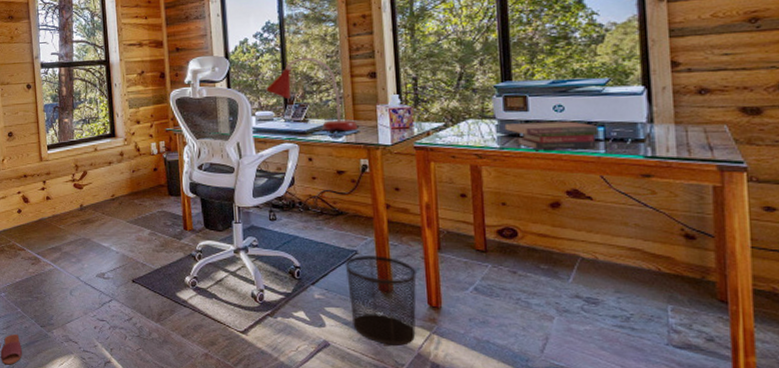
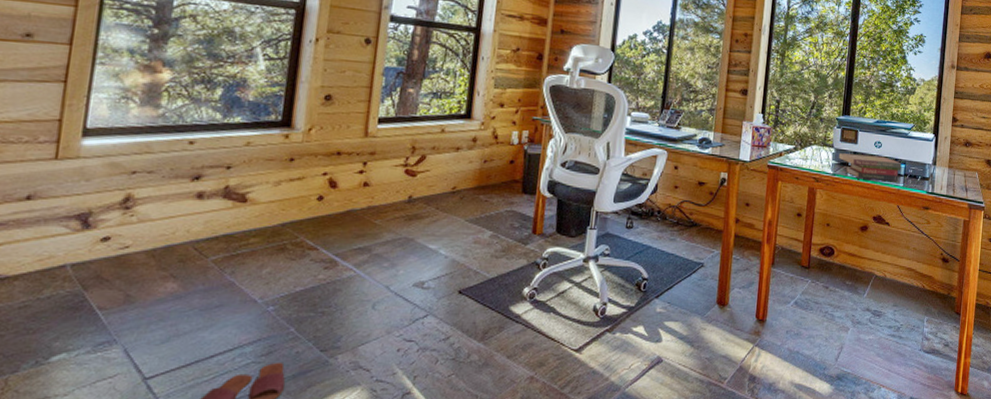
desk lamp: present [266,57,360,132] -> none [646,63,726,144]
waste bin: present [344,255,417,345] -> none [687,268,751,359]

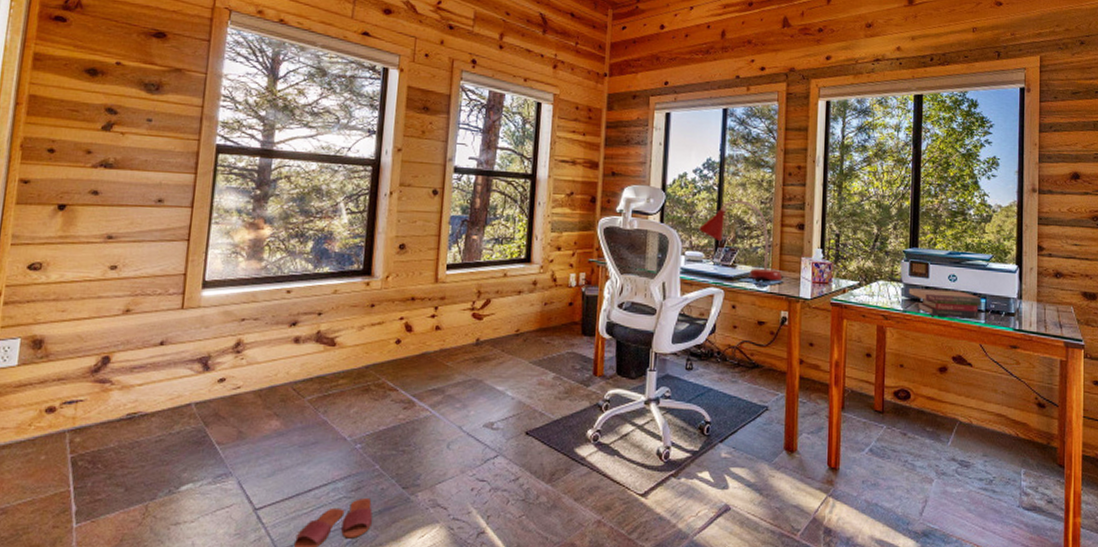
desk lamp: none [646,63,726,144] -> present [699,200,784,281]

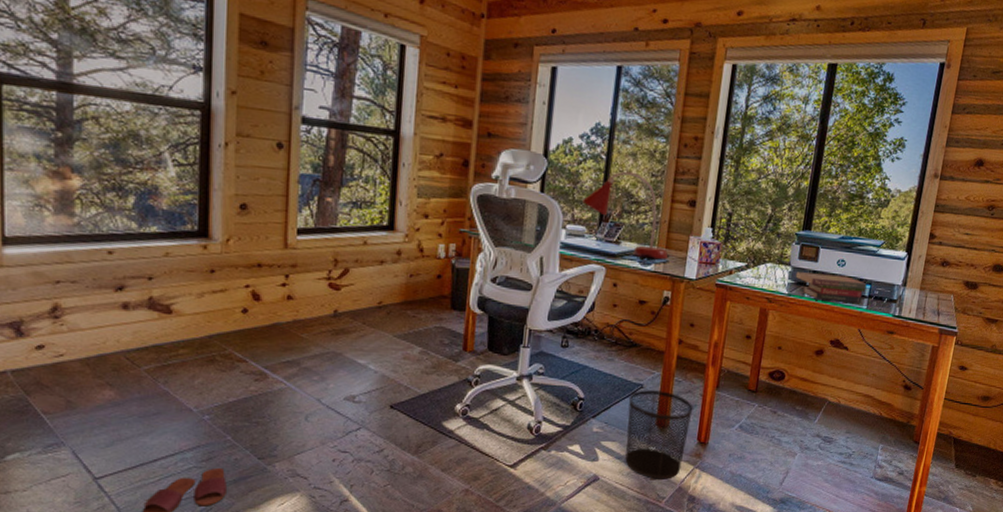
waste bin: none [754,412,820,509] -> present [625,390,694,479]

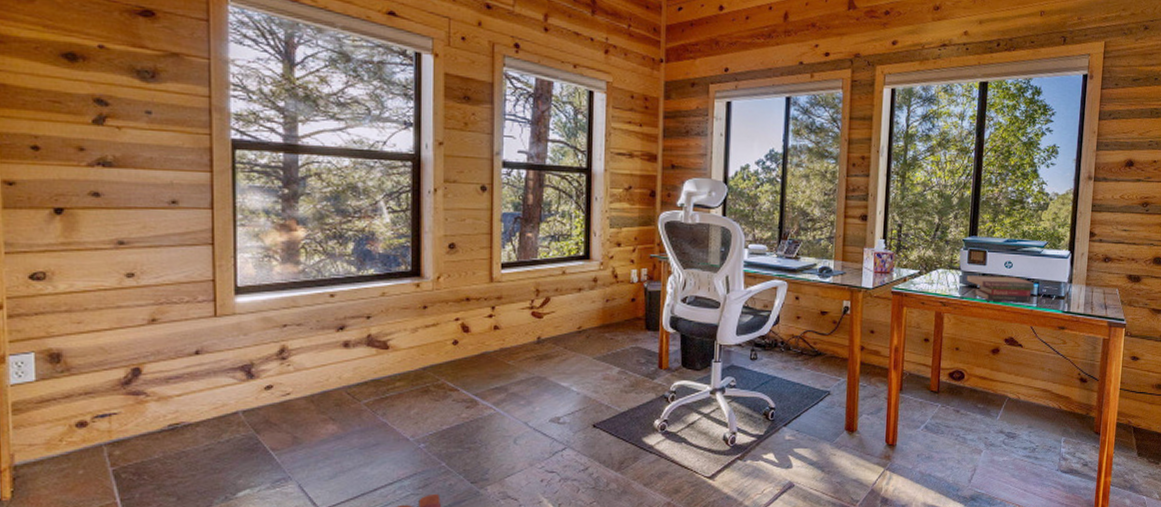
desk lamp: present [582,171,670,260] -> none [762,192,847,272]
waste bin: present [625,390,694,479] -> none [817,396,879,483]

